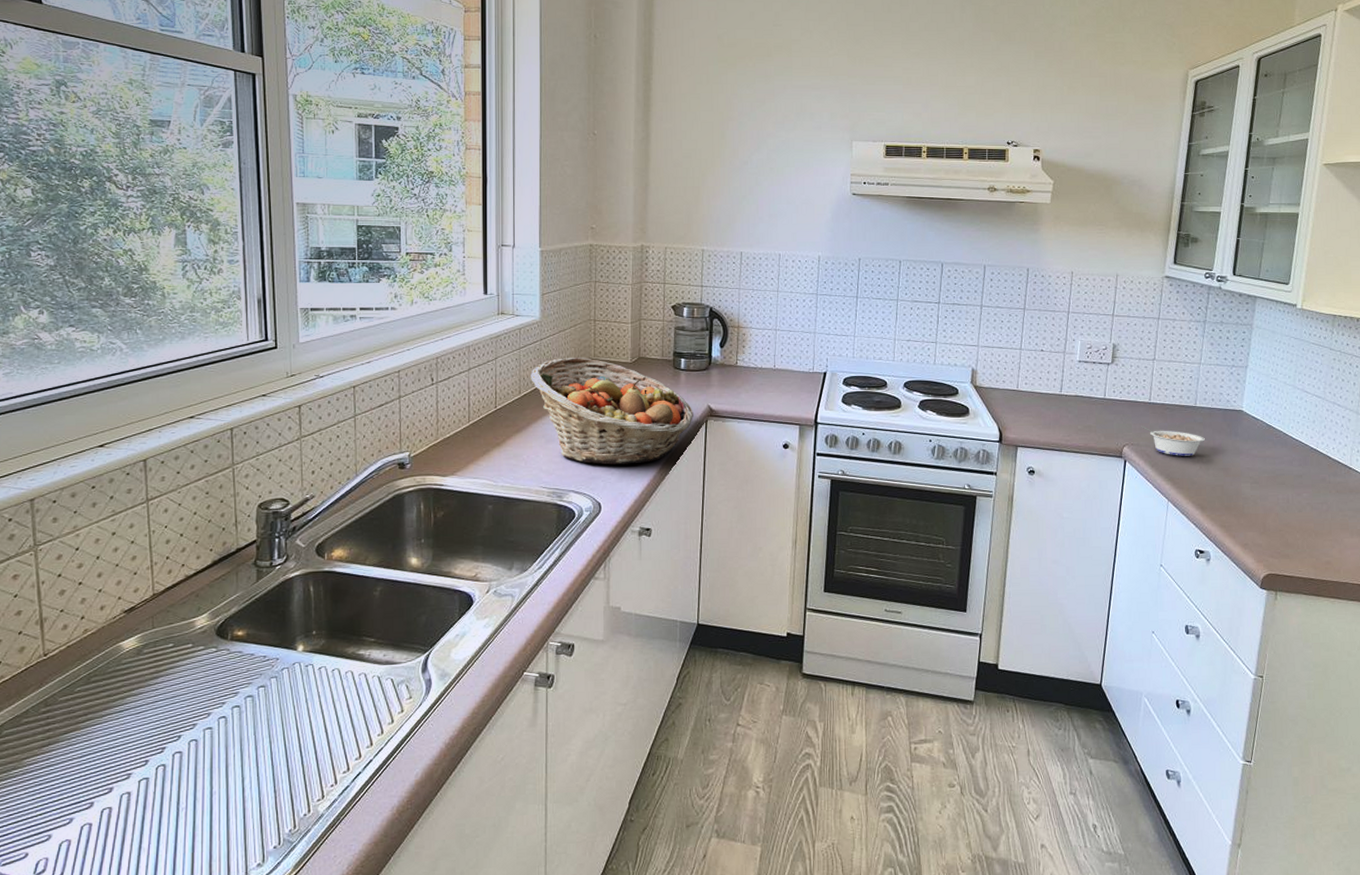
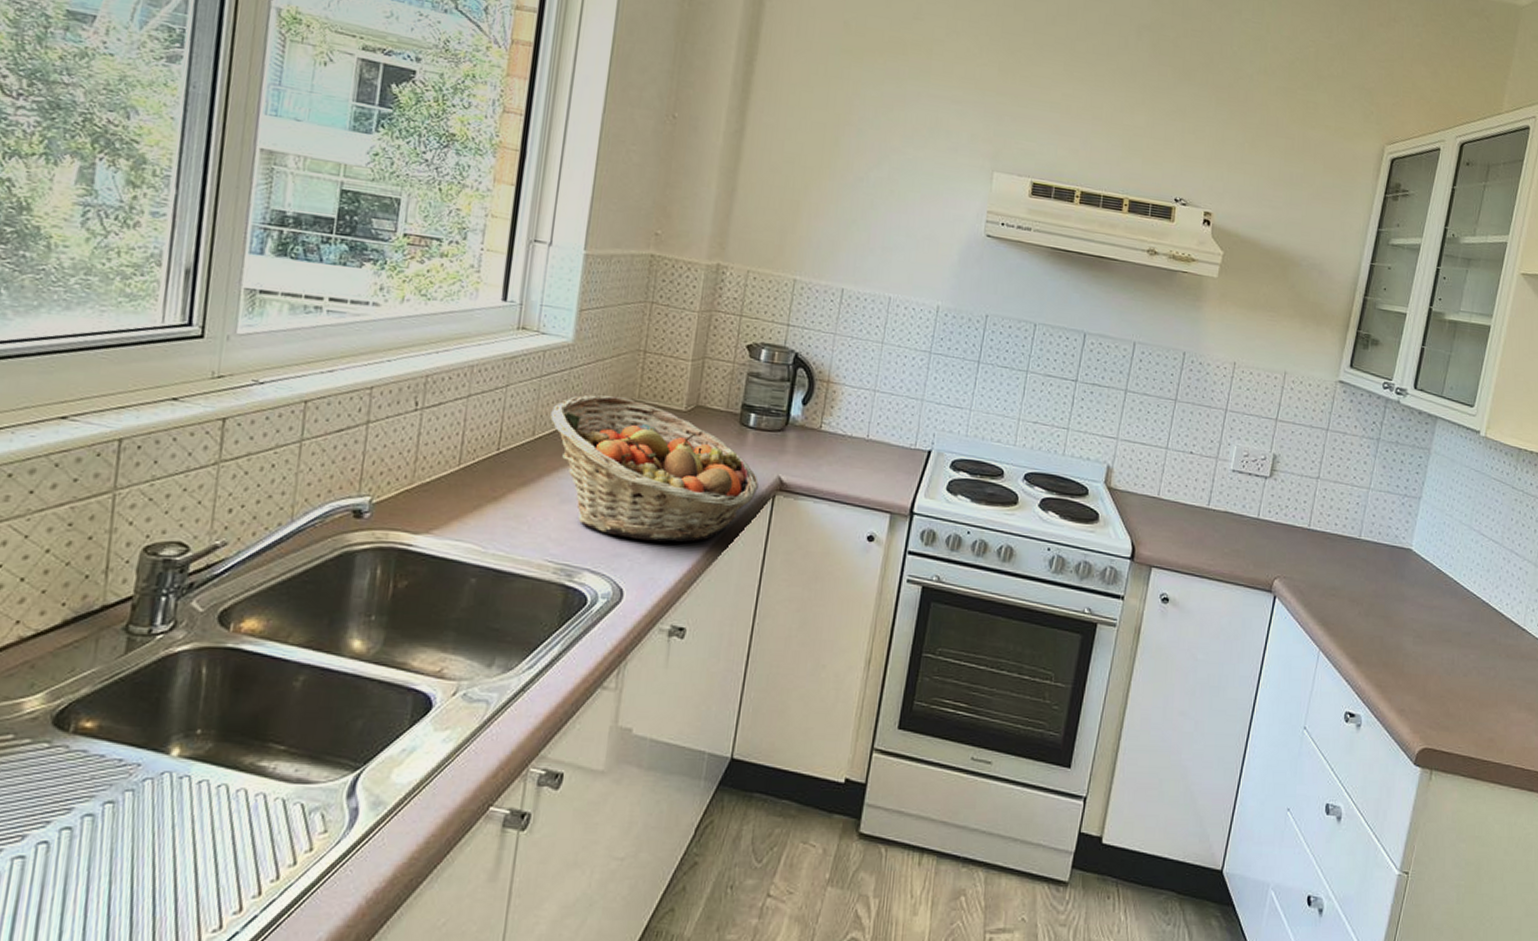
legume: present [1141,426,1205,456] -> none [1296,556,1367,598]

